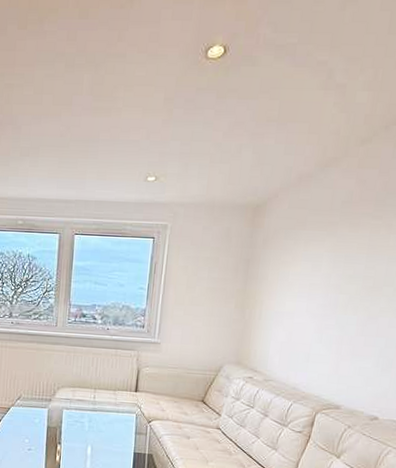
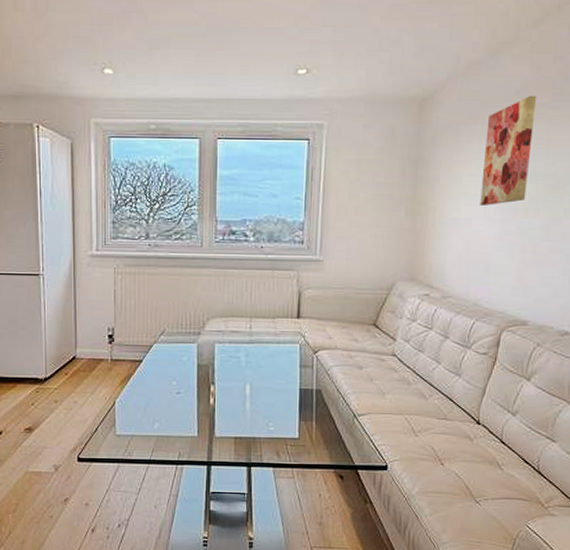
wall art: none [303,205,361,302] -> present [480,95,537,206]

